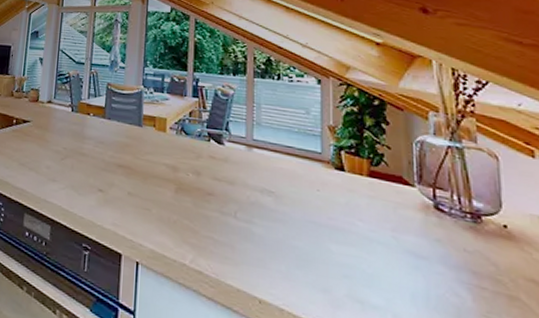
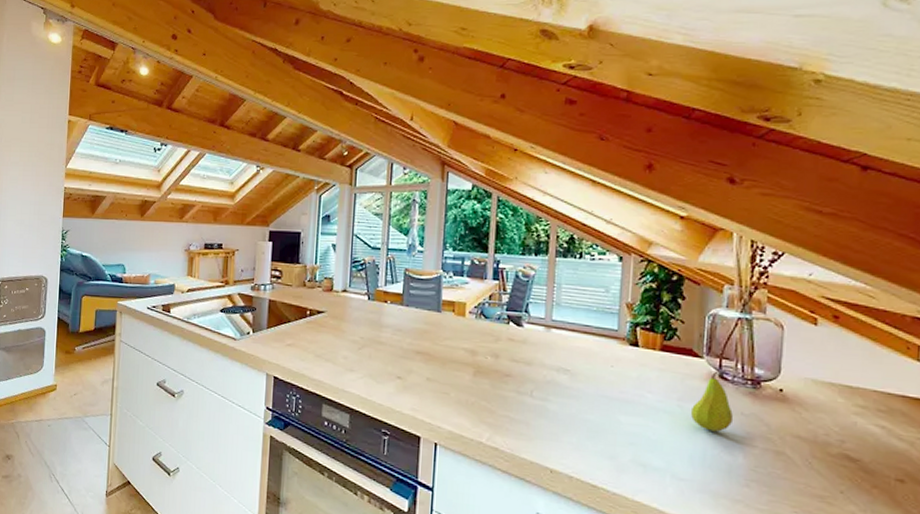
fruit: none [407,199,456,269] -> present [690,369,734,432]

